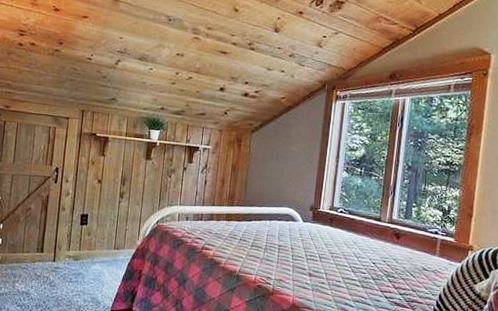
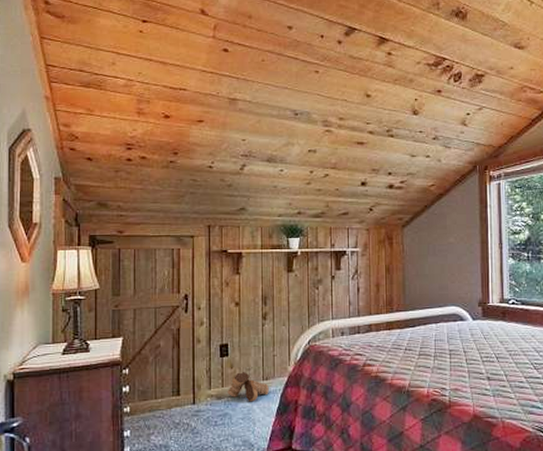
boots: none [83,240,119,267] -> present [227,372,269,402]

